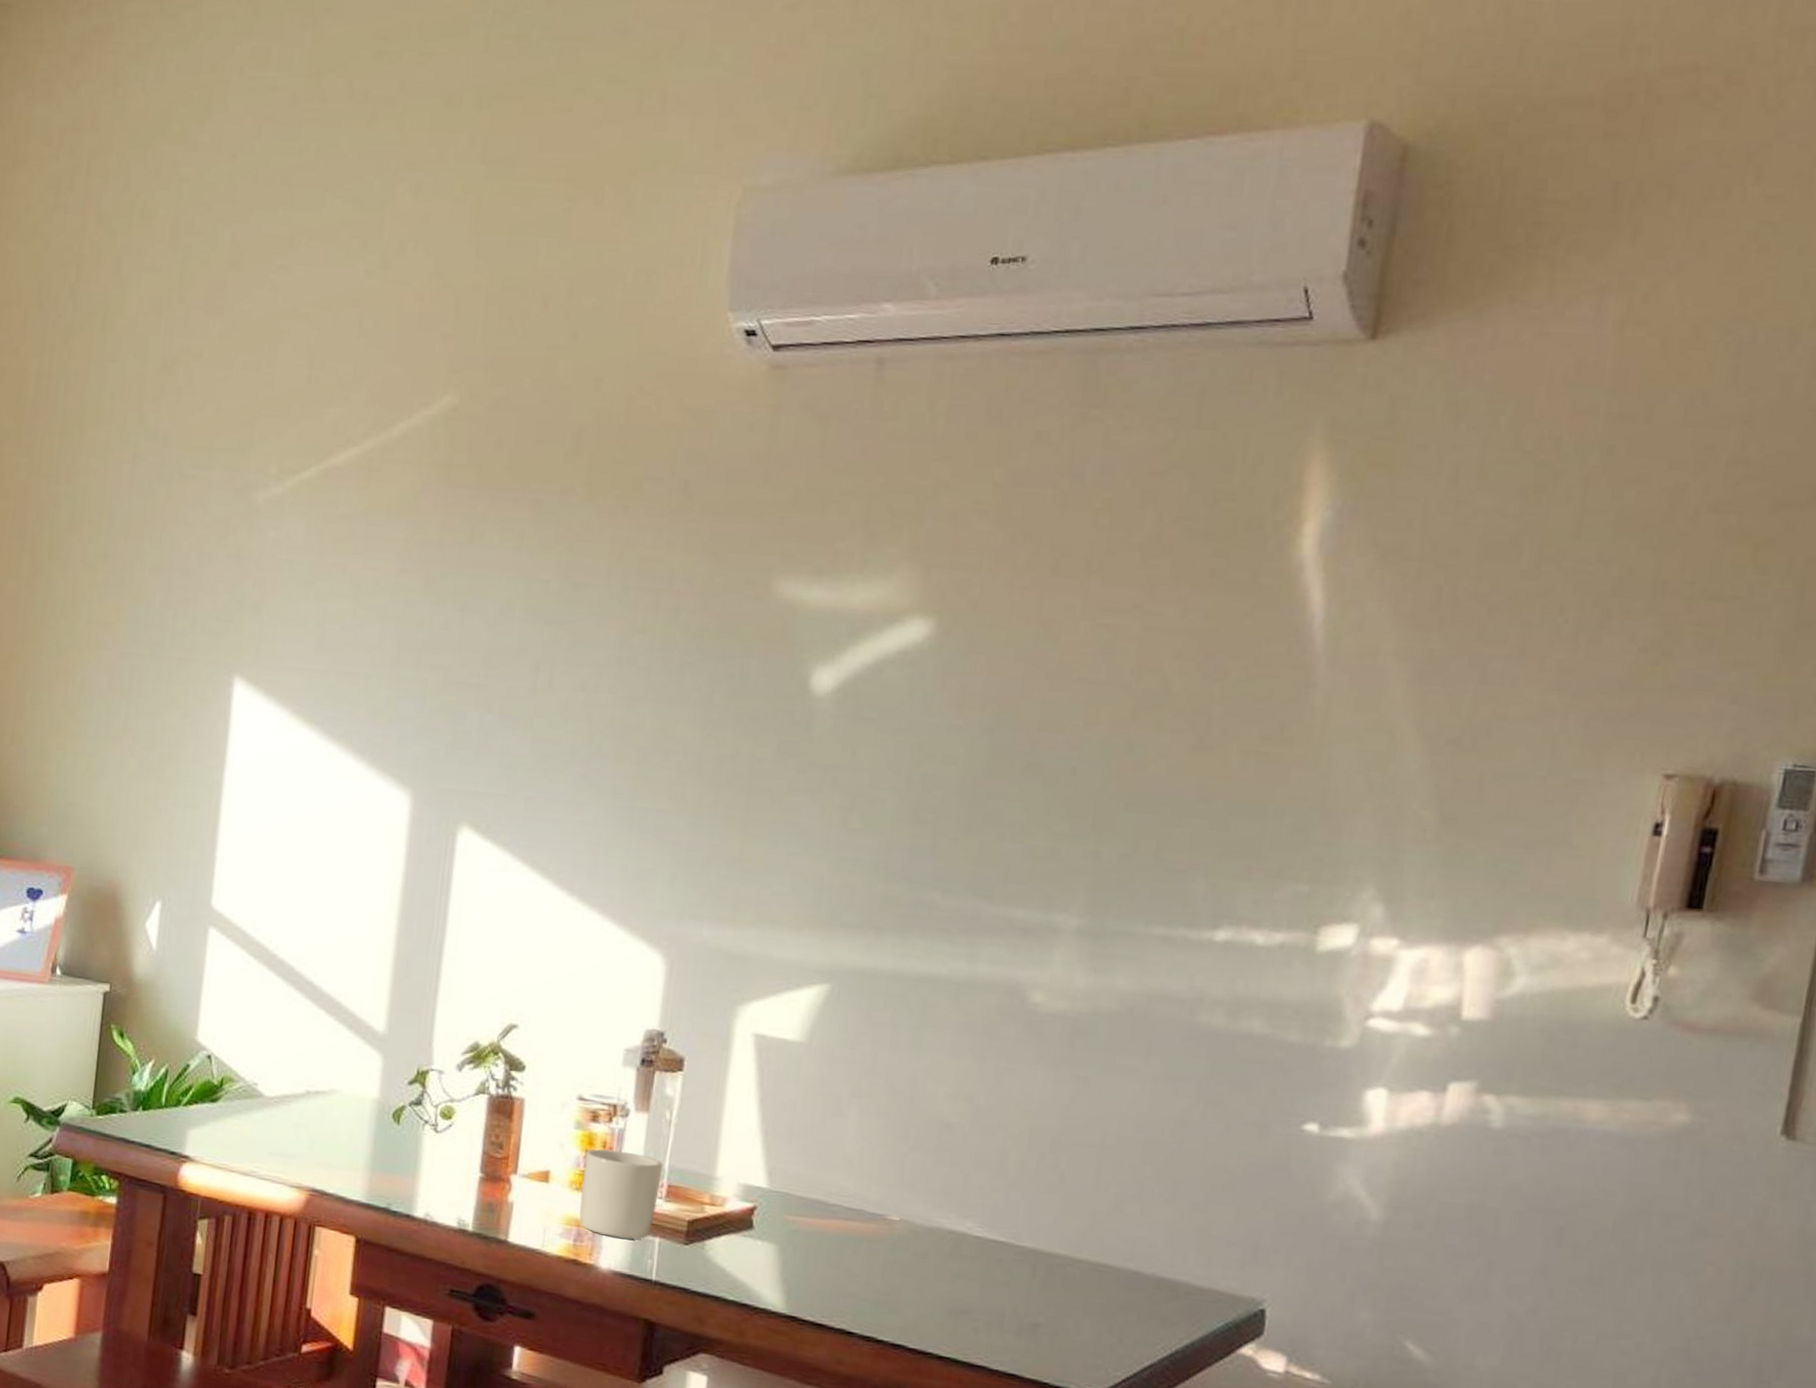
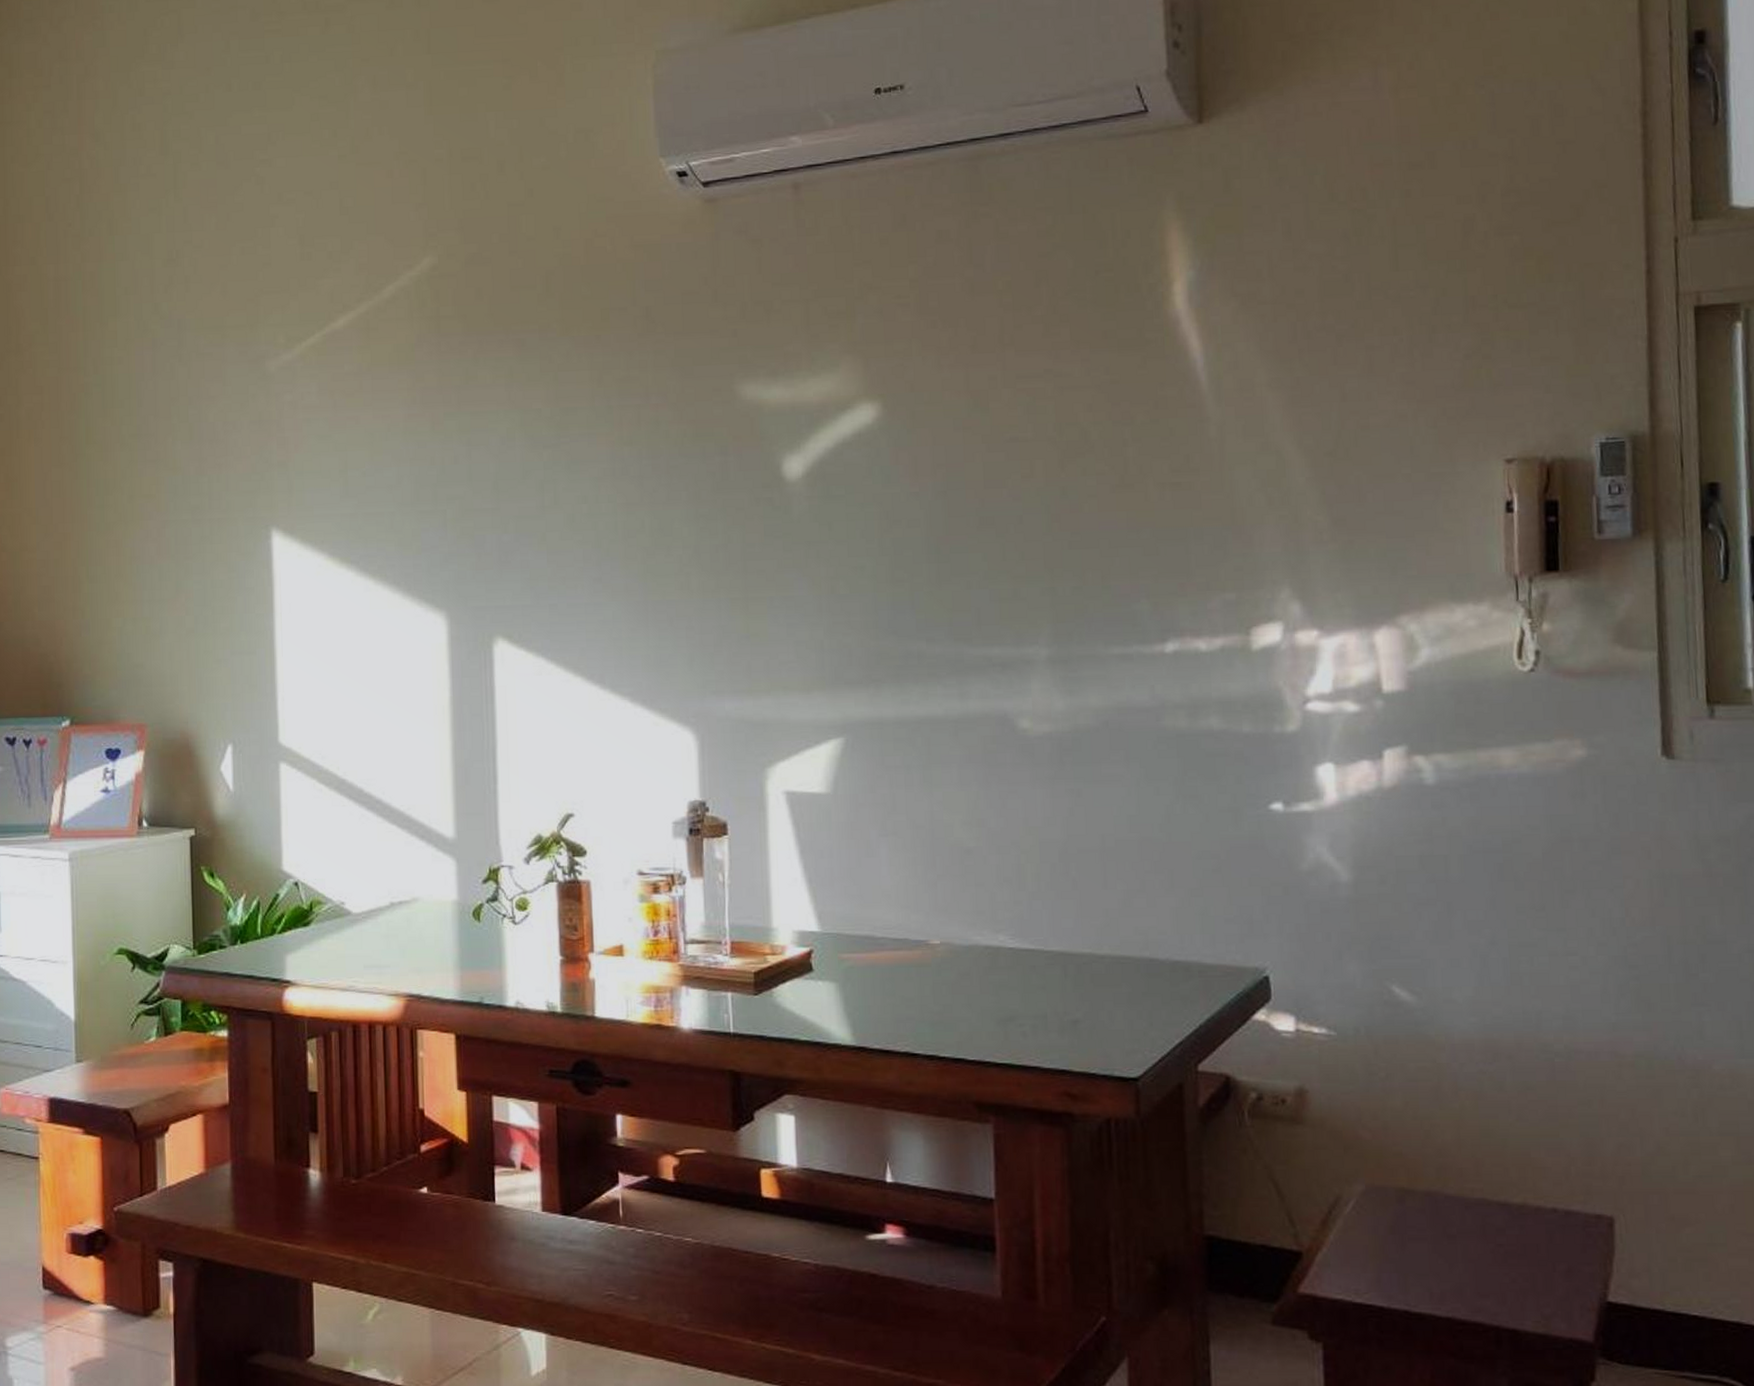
mug: present [579,1149,664,1240] -> none [653,916,724,998]

